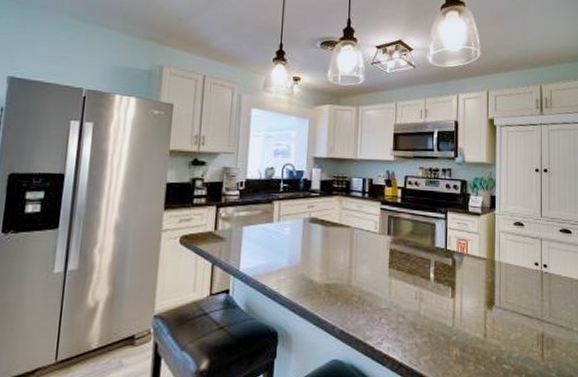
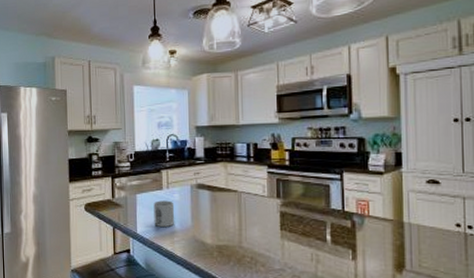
mug: none [260,234,284,264] -> present [153,200,175,227]

